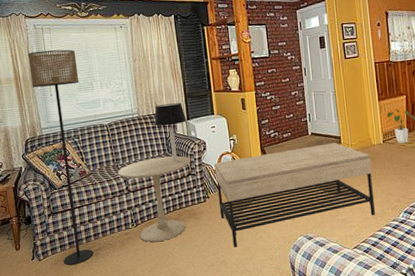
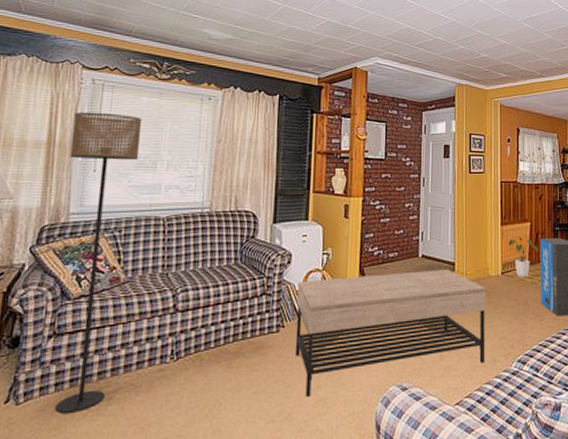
side table: present [117,156,190,243] -> none [165,267,268,385]
table lamp: present [154,103,187,162] -> none [229,200,273,276]

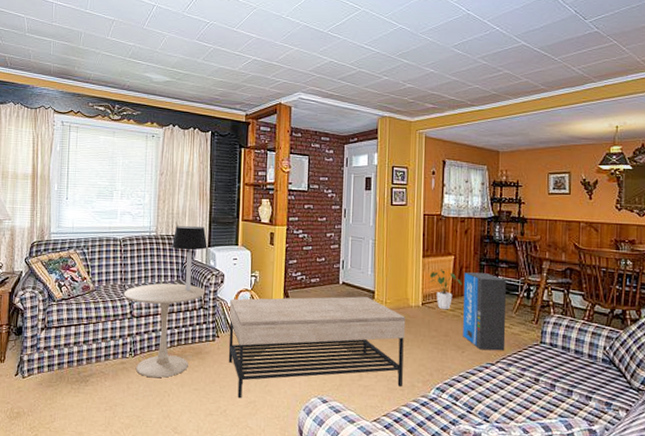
floor lamp: present [55,111,143,413] -> none [48,149,101,389]
side table: none [165,267,268,385] -> present [123,283,205,378]
table lamp: none [229,200,273,276] -> present [172,226,208,291]

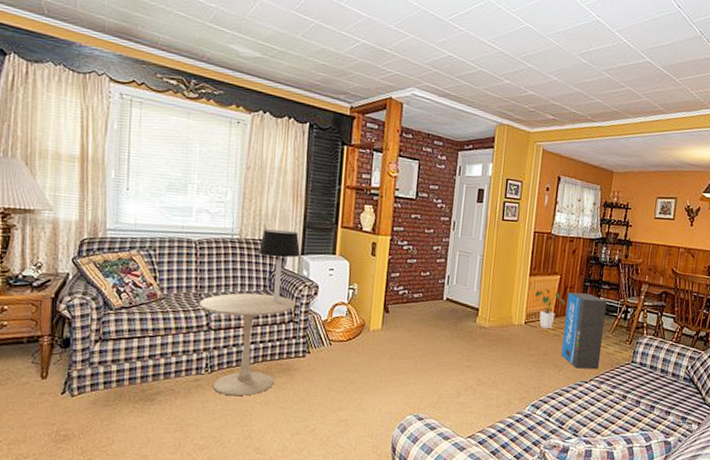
coffee table: present [228,296,406,399] -> none [319,312,508,417]

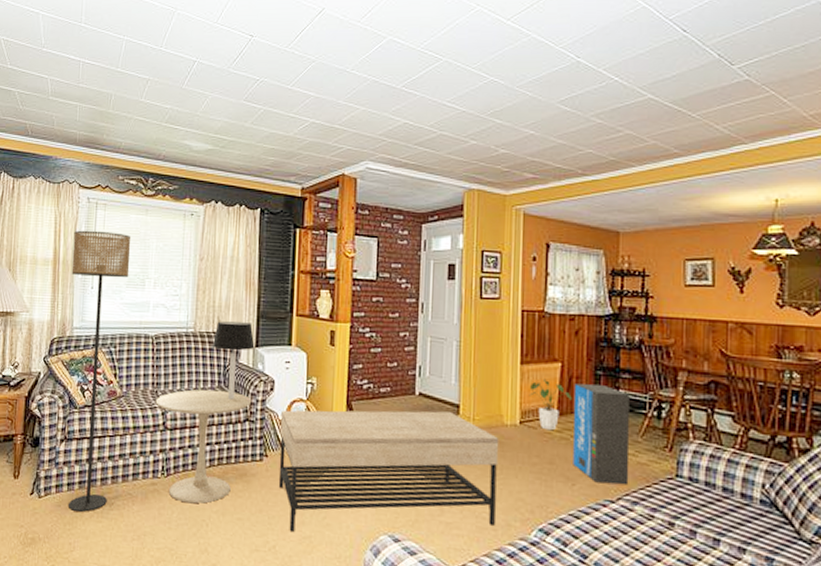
floor lamp: none [103,127,172,408] -> present [69,230,131,512]
coffee table: none [319,312,508,417] -> present [278,410,499,533]

